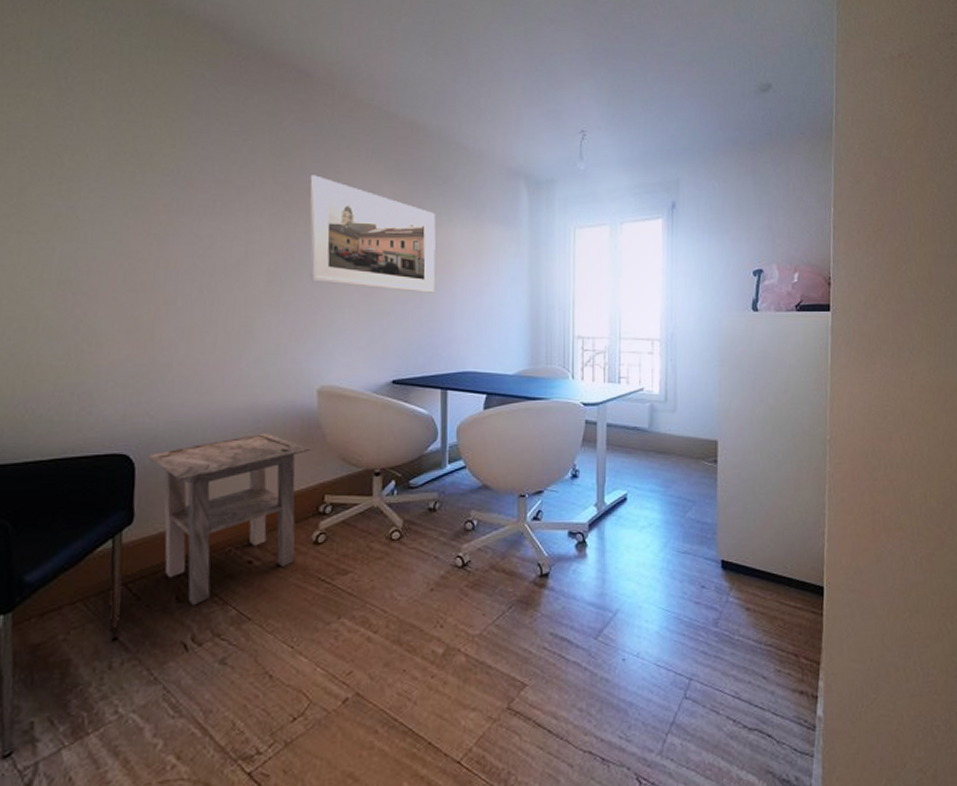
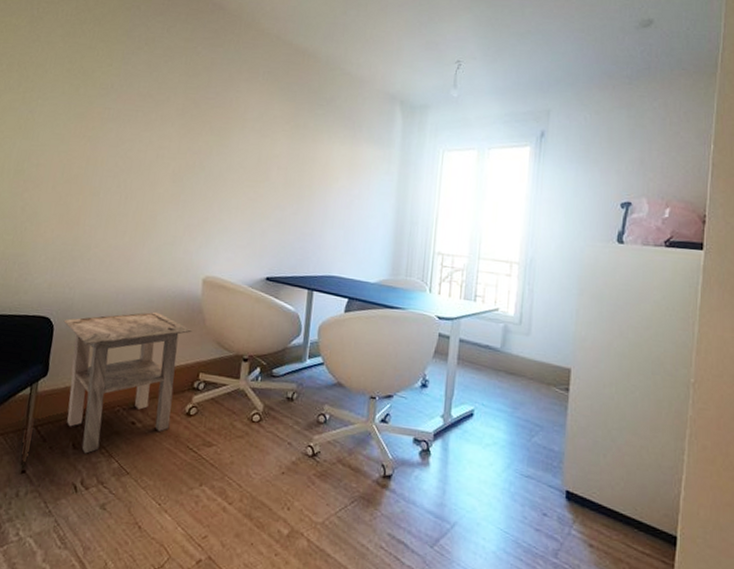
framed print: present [310,175,436,293] -> none [206,93,318,202]

